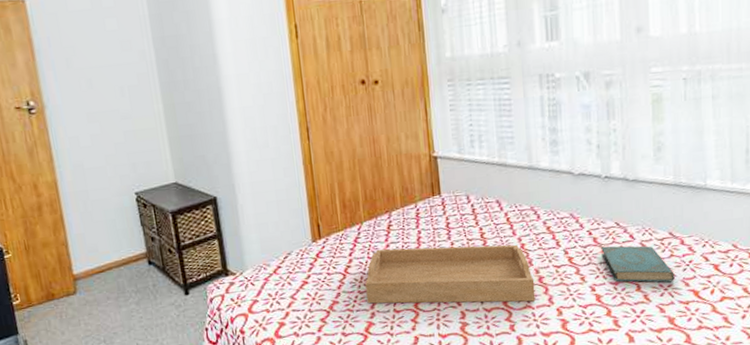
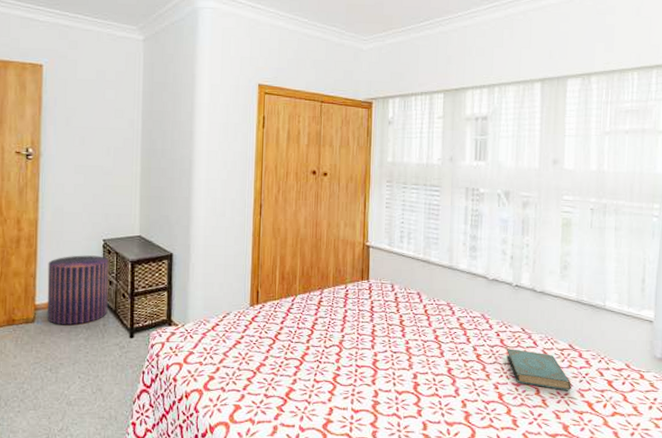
pouf: none [78,211,155,292] -> present [46,255,109,325]
serving tray: present [365,244,536,304] -> none [291,321,444,391]

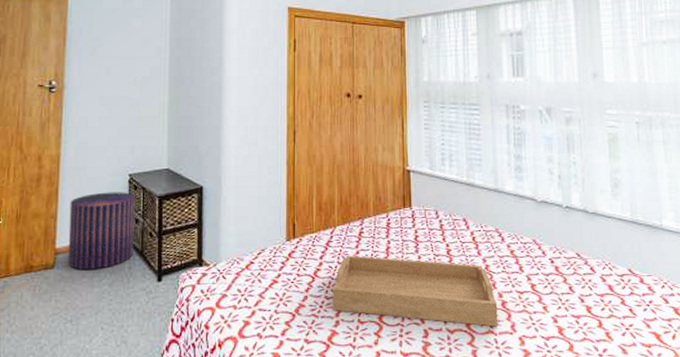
serving tray: none [291,321,444,391] -> present [333,255,498,327]
book: present [506,348,572,390] -> none [563,276,636,321]

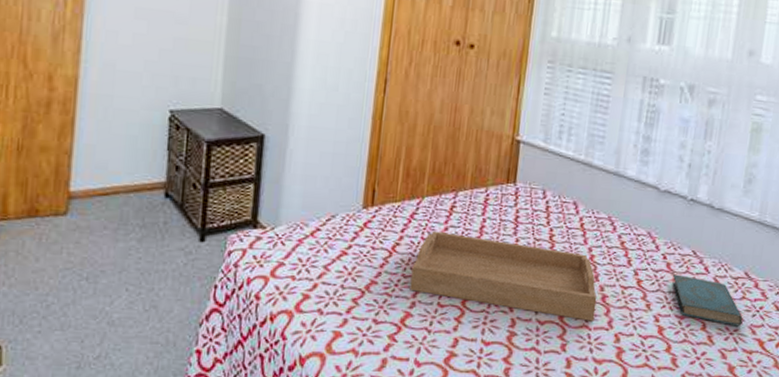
pouf: present [67,192,135,269] -> none [85,129,177,221]
book: none [563,276,636,321] -> present [672,274,743,326]

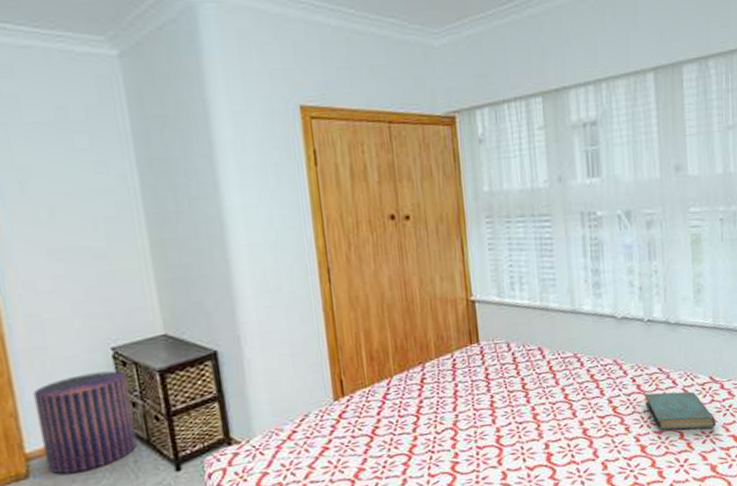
pouf: none [85,129,177,221] -> present [32,370,137,474]
serving tray: present [410,230,597,322] -> none [395,395,580,469]

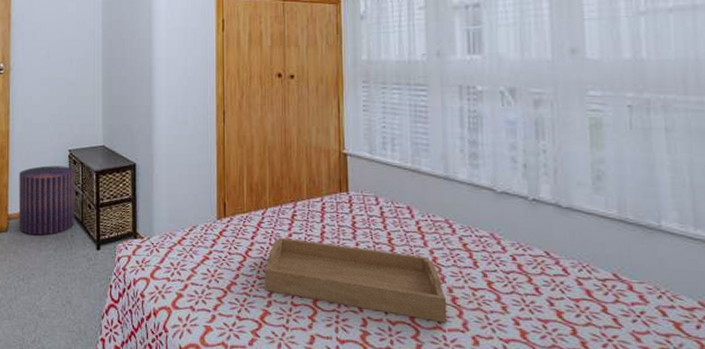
serving tray: none [395,395,580,469] -> present [265,237,448,323]
book: present [645,391,716,430] -> none [527,276,621,332]

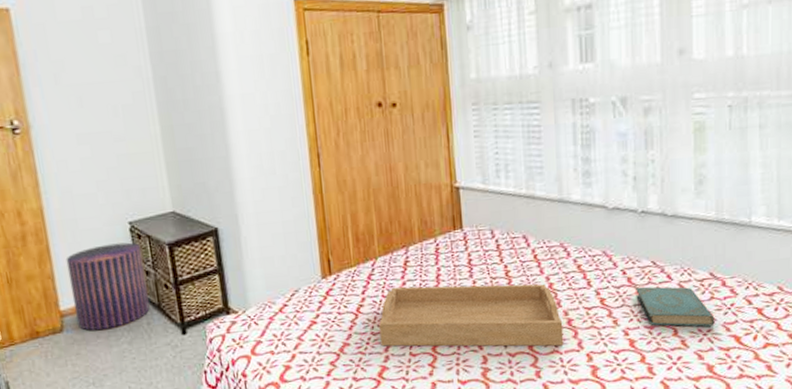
book: none [527,276,621,332] -> present [636,286,715,327]

